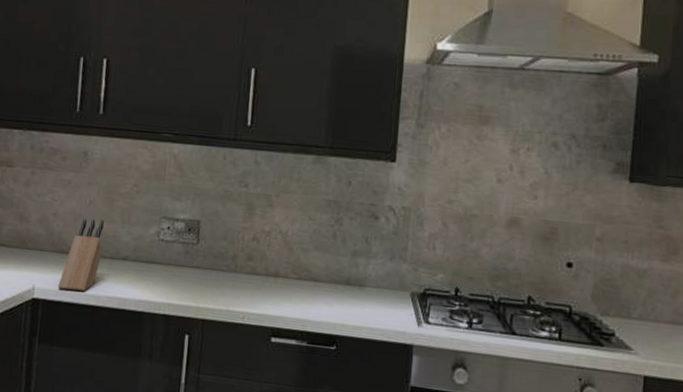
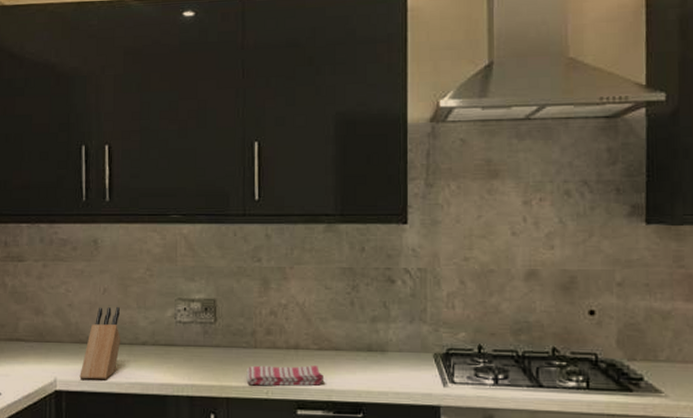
dish towel: none [223,290,301,315] -> present [246,365,325,386]

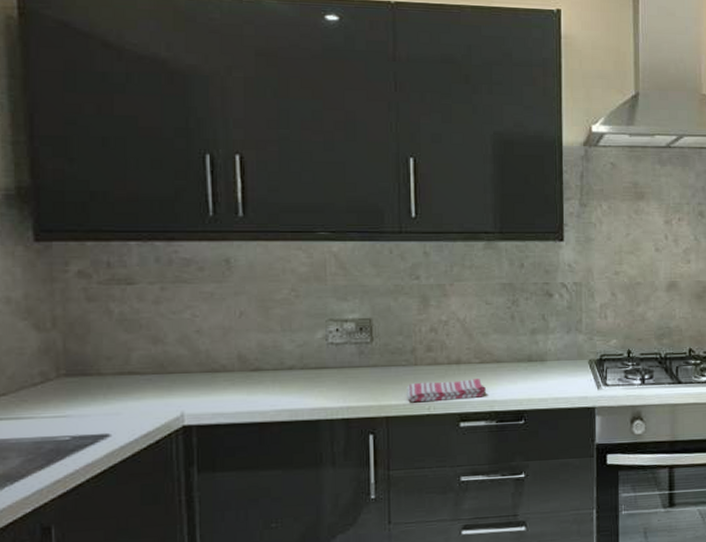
knife block: present [79,306,121,380] -> none [213,330,264,411]

